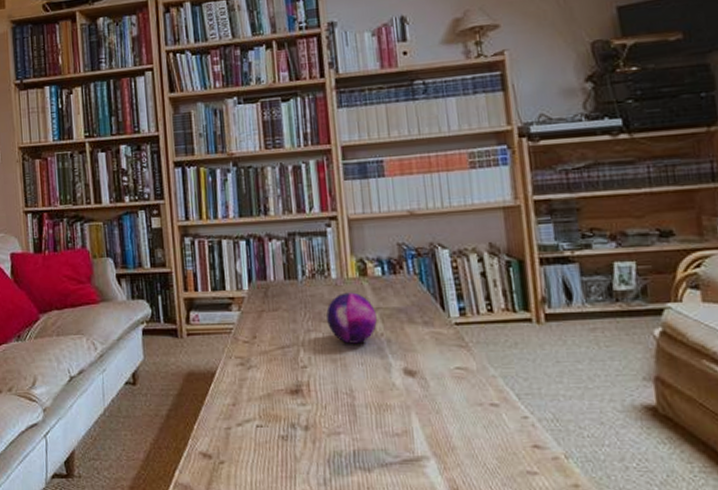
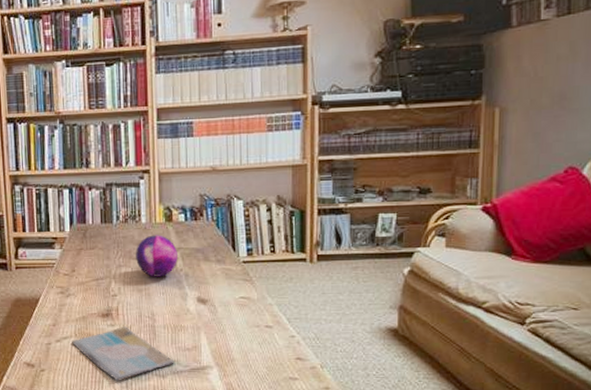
book: none [255,405,382,478] -> present [72,326,174,382]

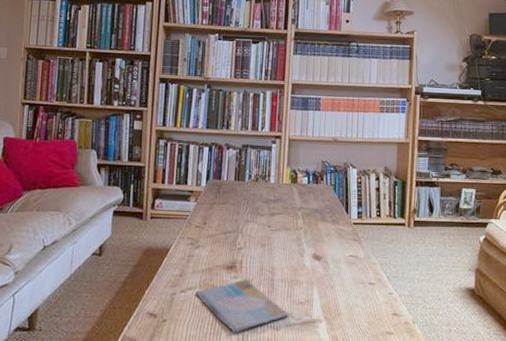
decorative orb: present [136,235,178,277] -> none [262,194,299,234]

